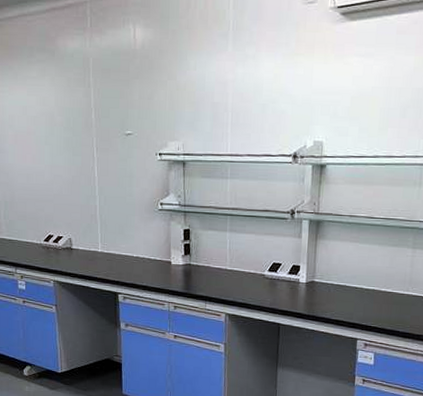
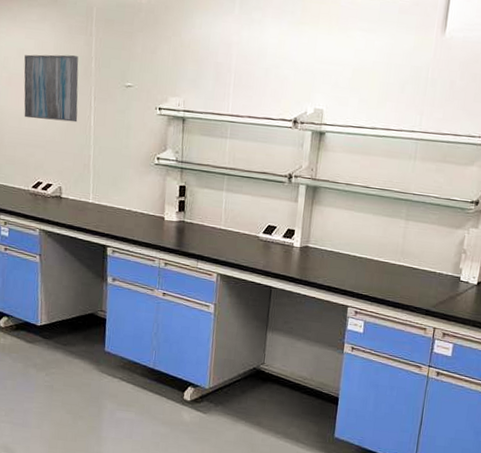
wall art: none [28,108,82,175] -> present [24,54,79,123]

